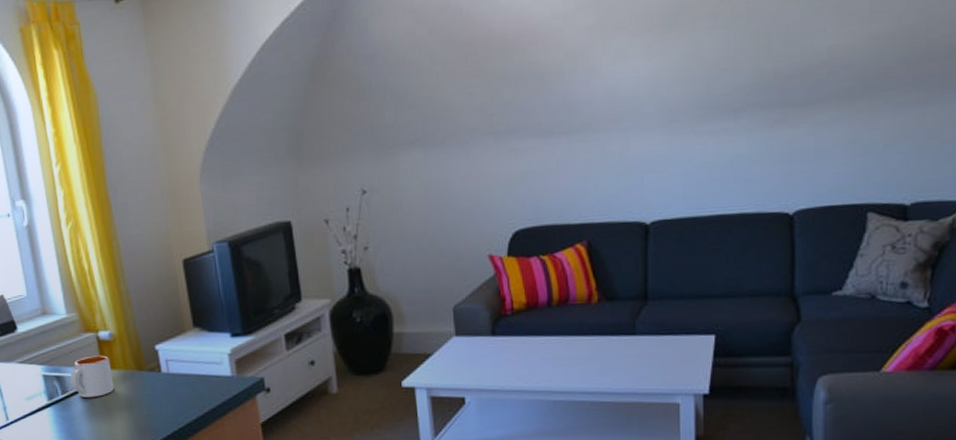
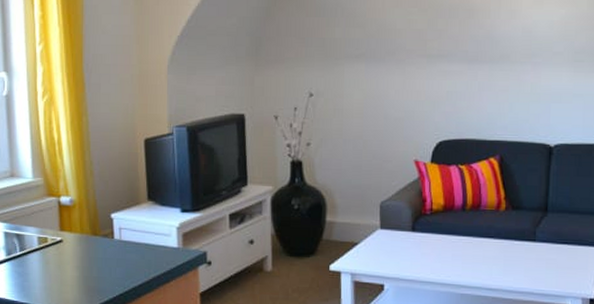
mug: present [70,355,114,398] -> none [29,218,69,257]

